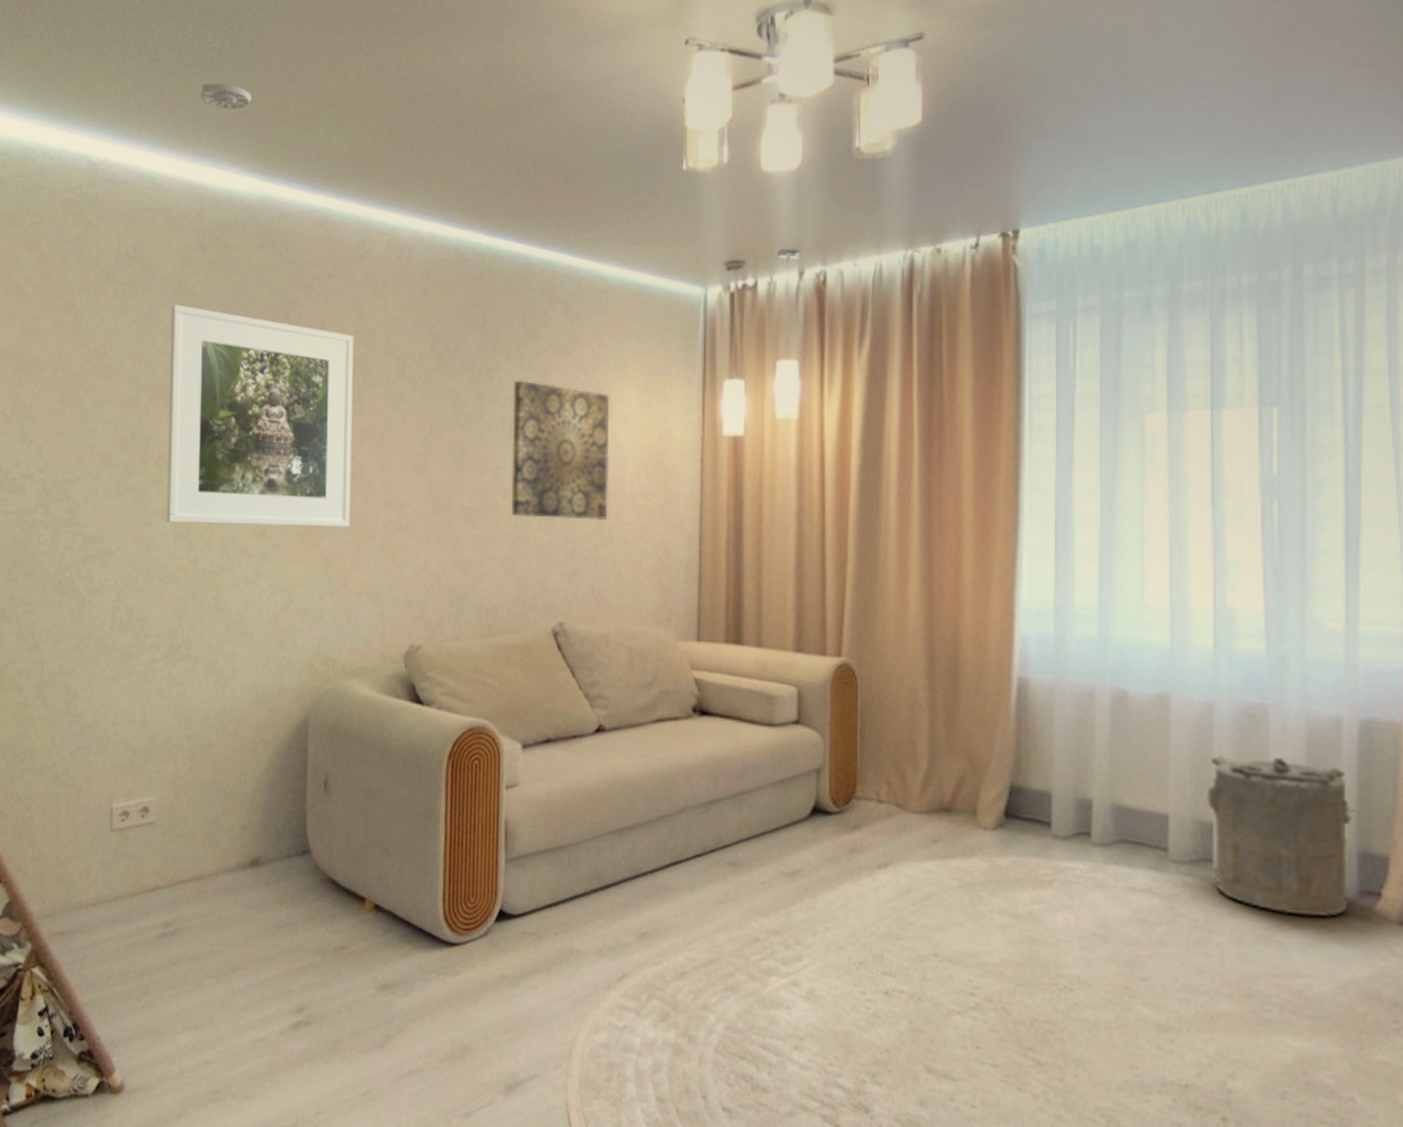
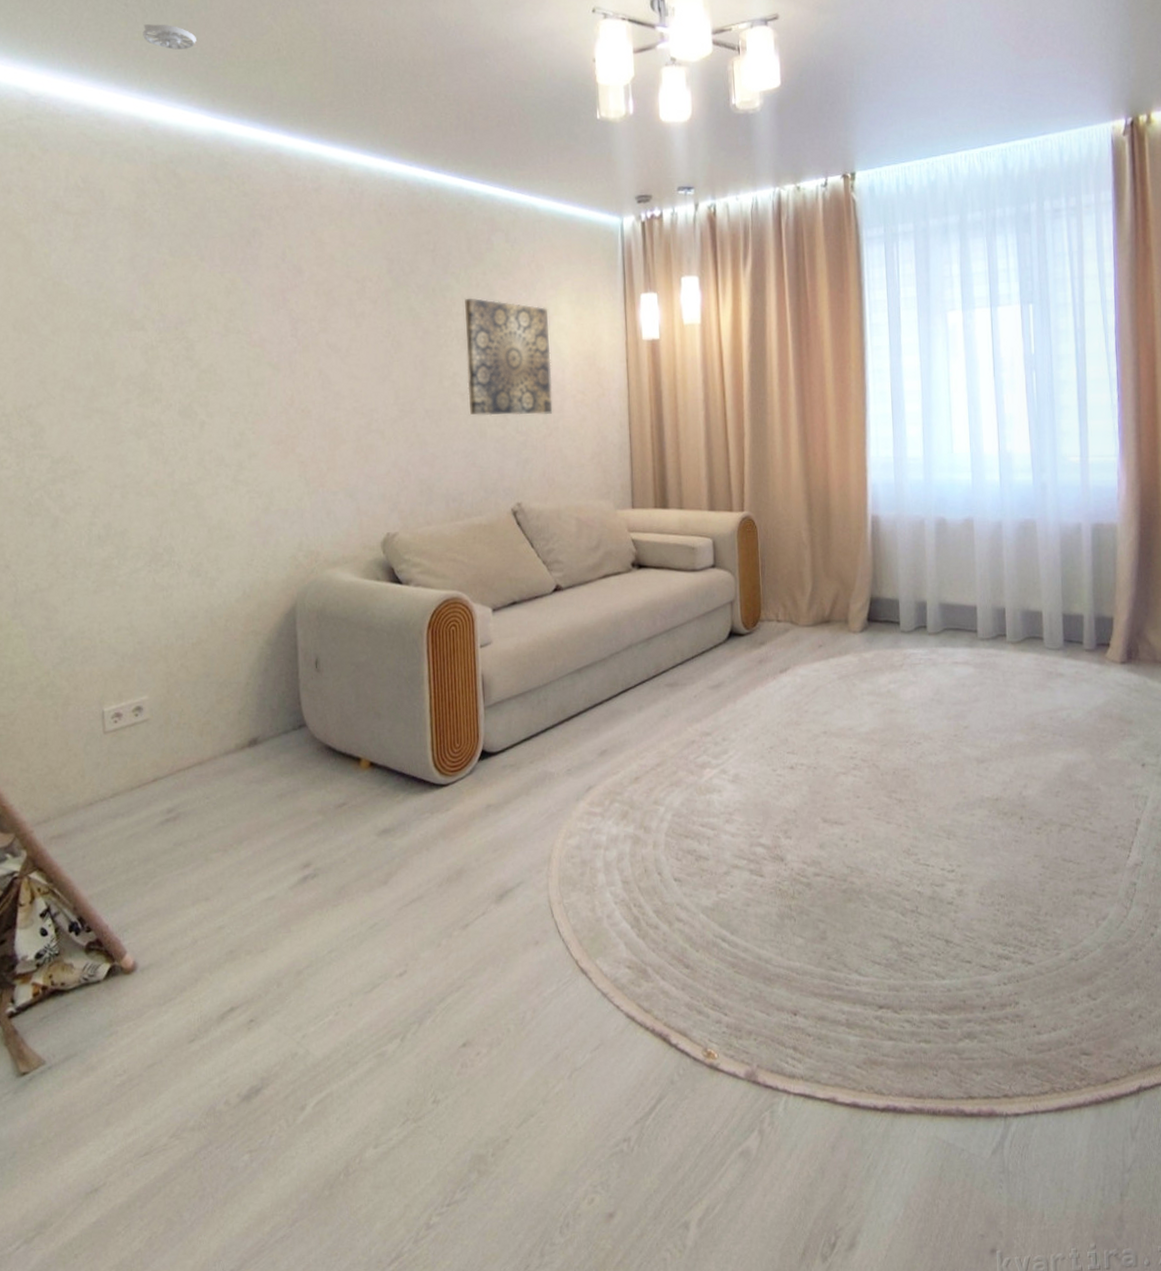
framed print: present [166,304,354,527] -> none [128,234,323,440]
laundry hamper: present [1206,755,1355,917] -> none [1000,557,1092,667]

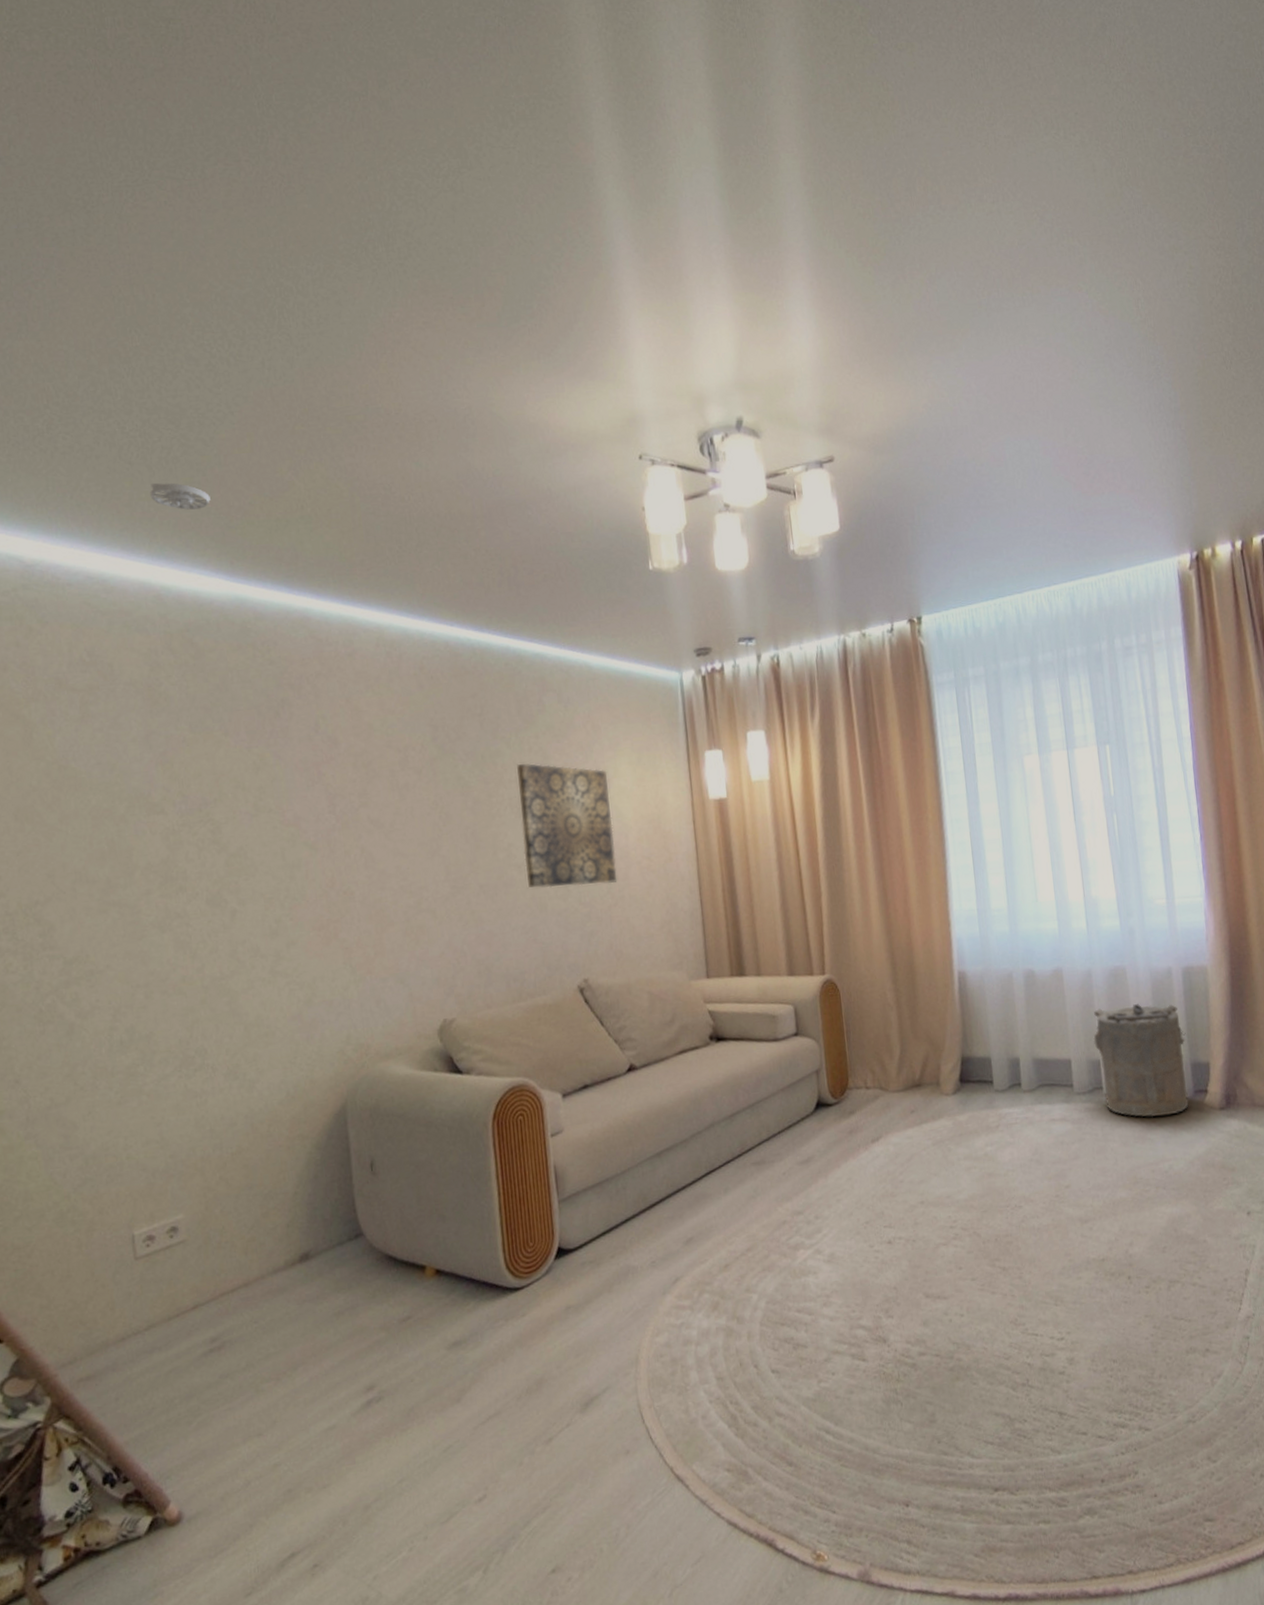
laundry hamper: none [1000,557,1092,667] -> present [1093,1004,1189,1118]

